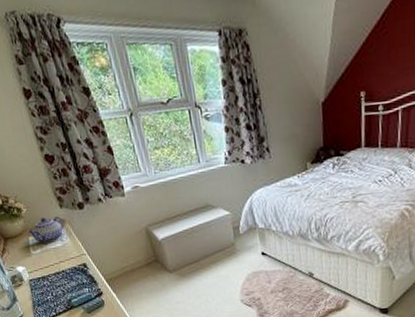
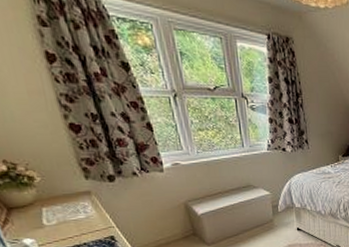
teapot: present [27,216,65,243] -> none [40,187,90,215]

